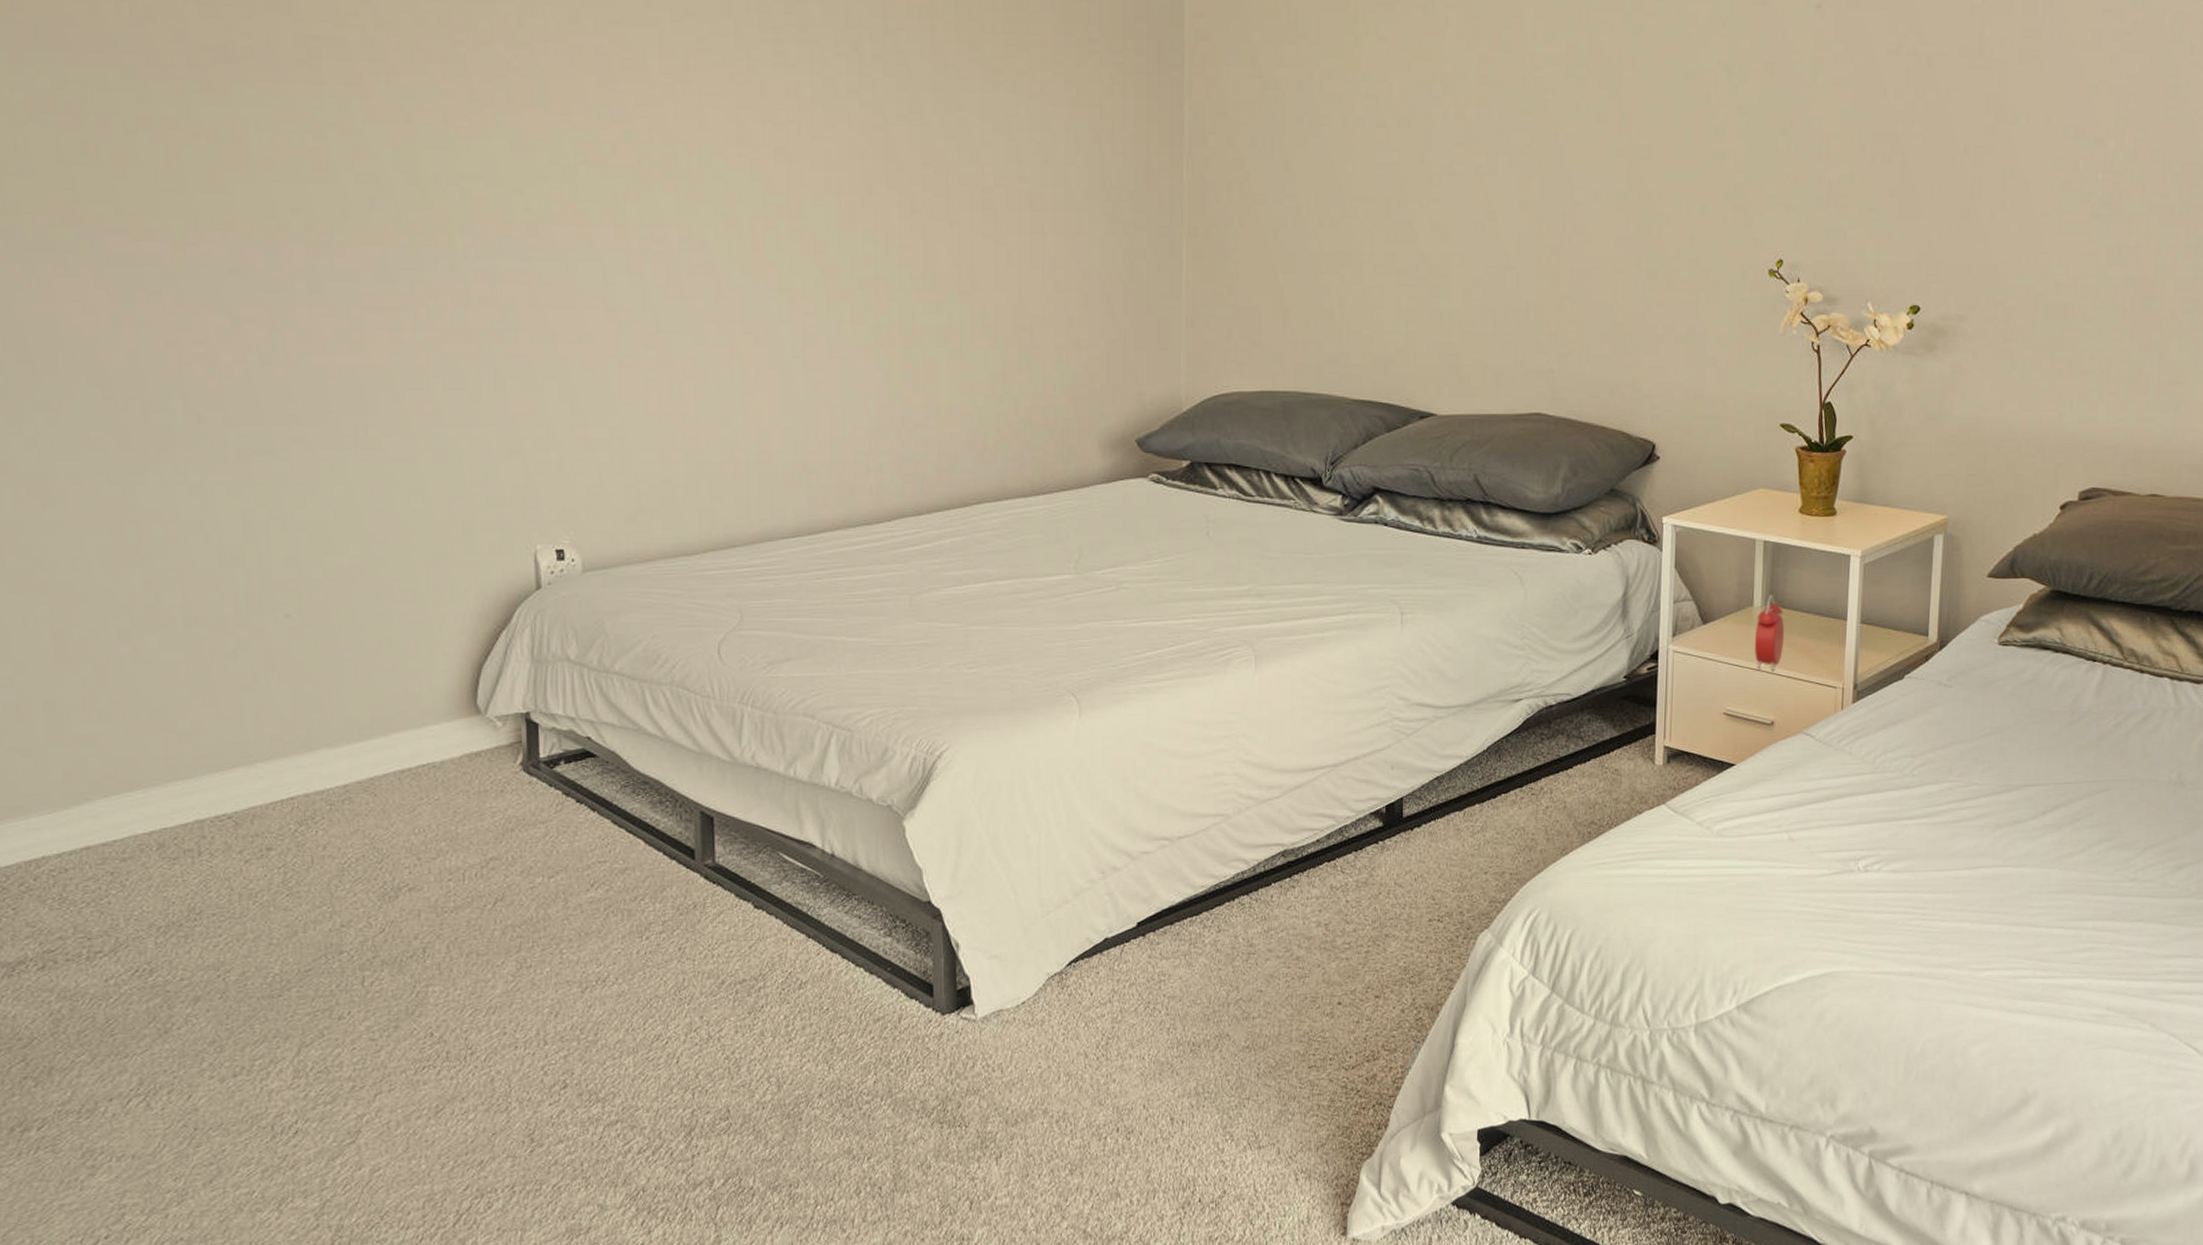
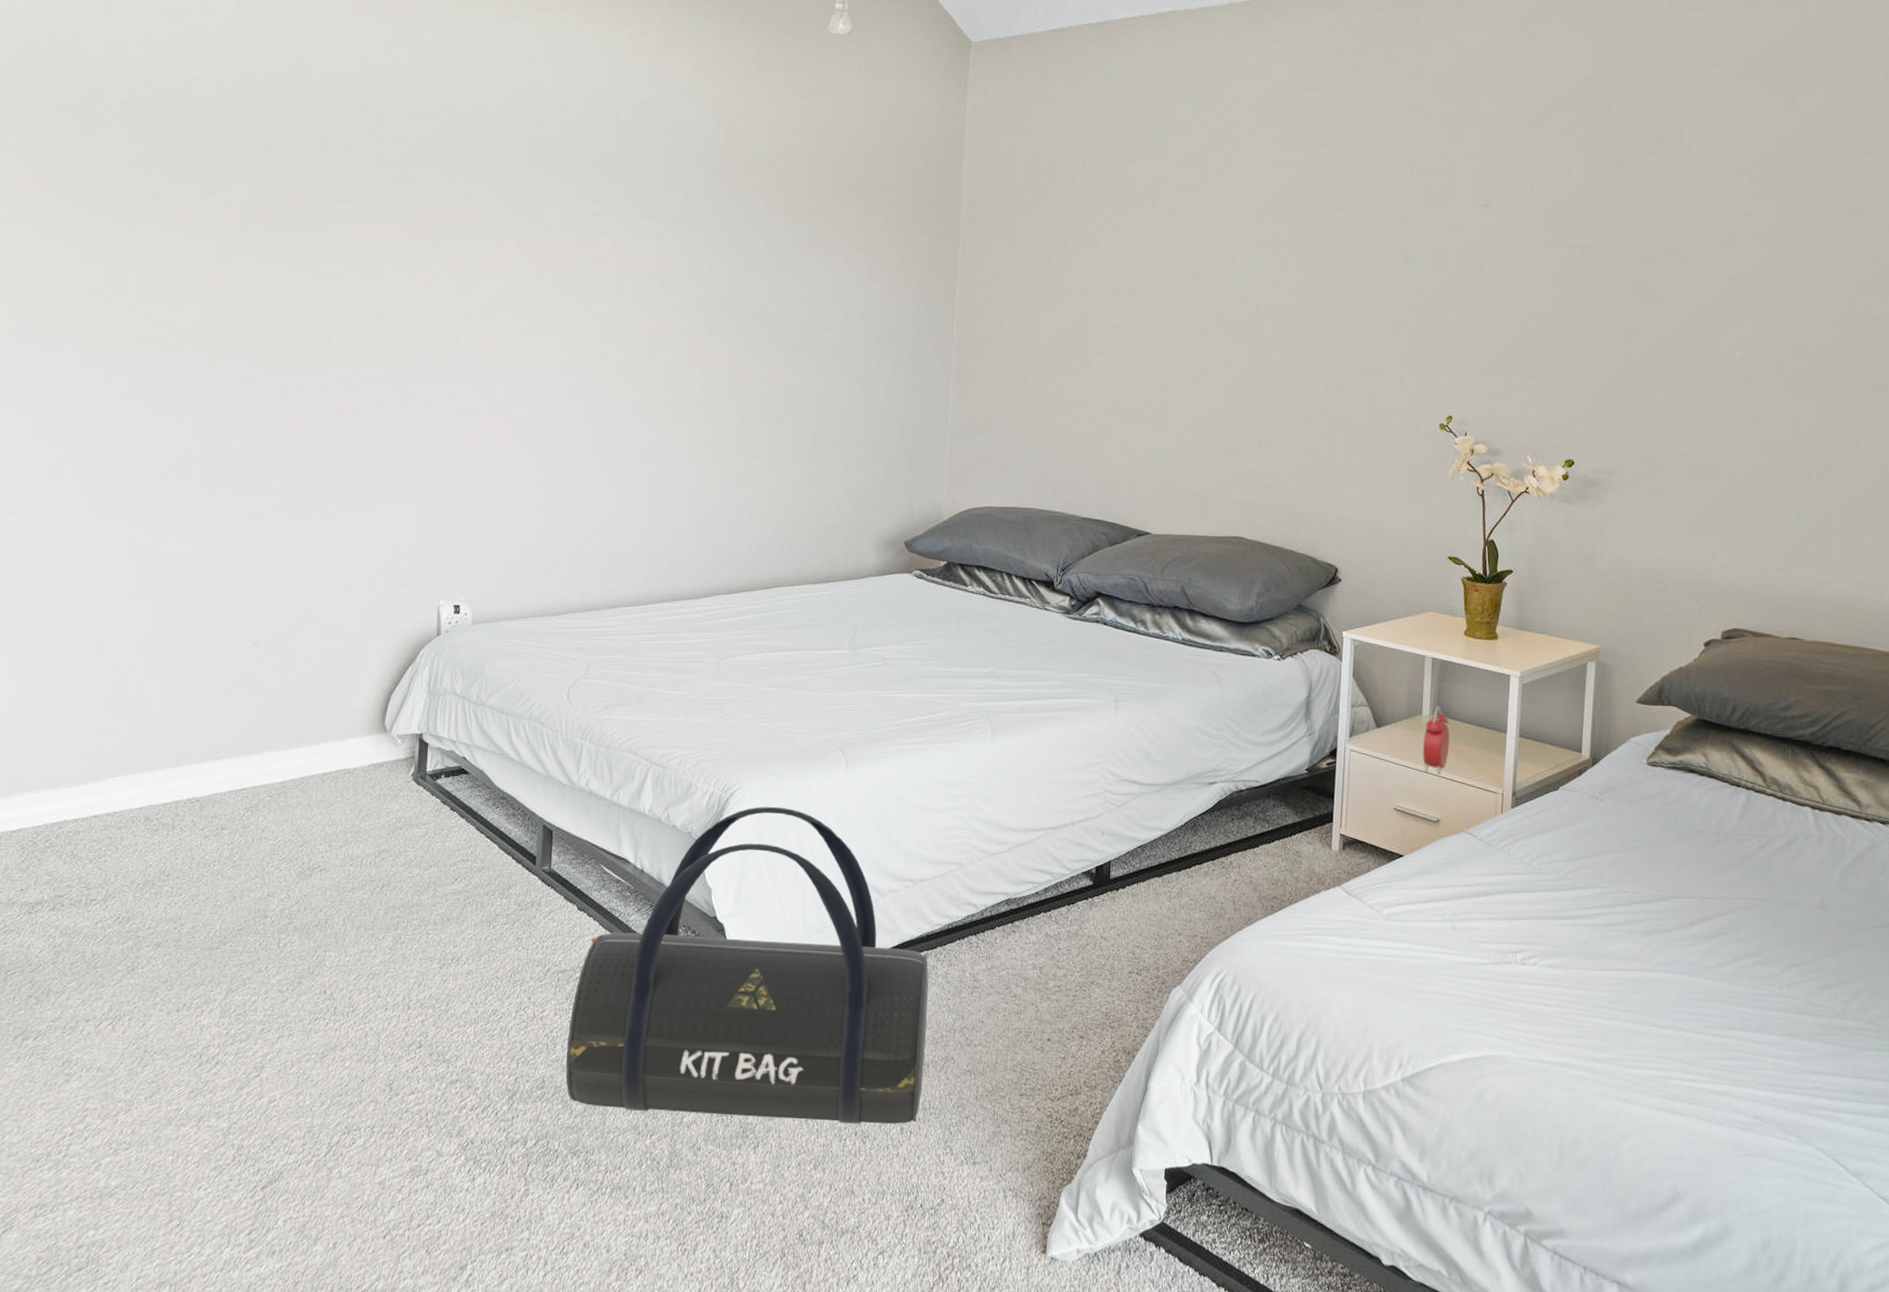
duffel bag: none [754,766,1196,1133] -> present [566,806,929,1125]

